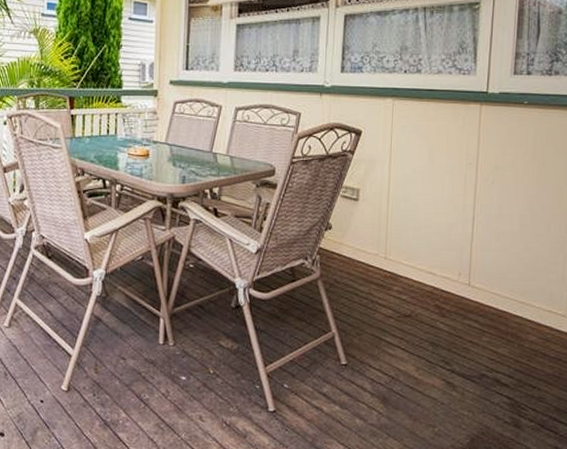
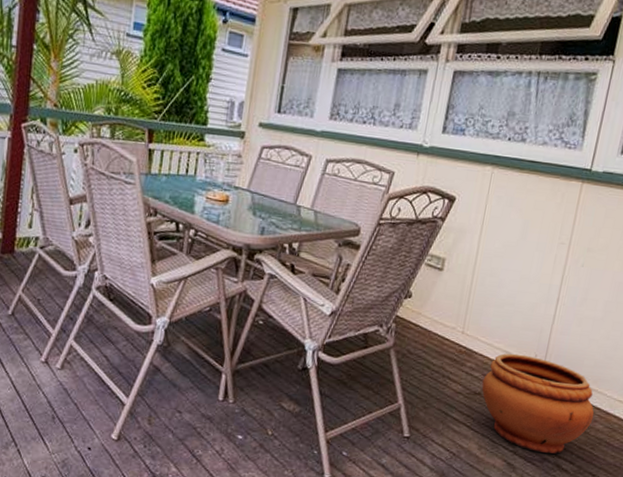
planter pot: none [411,274,526,369] -> present [481,353,595,454]

